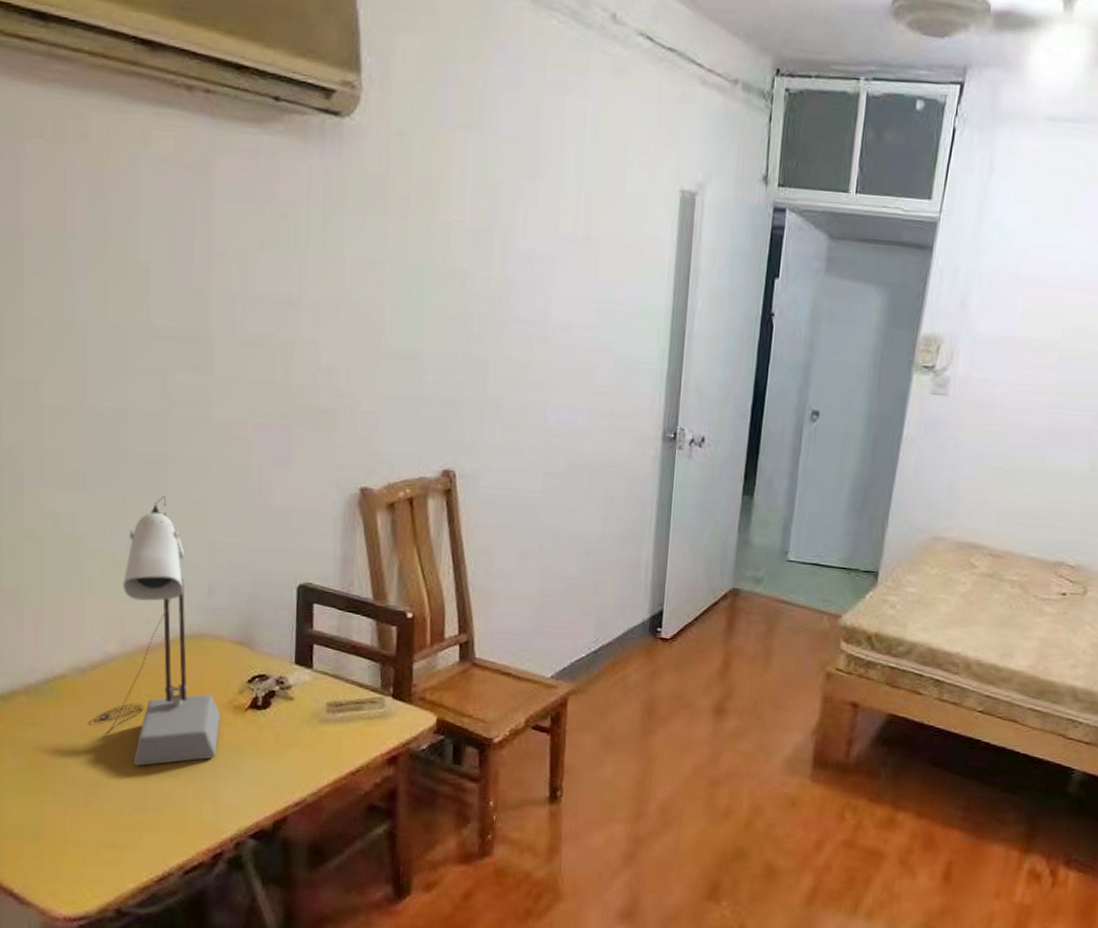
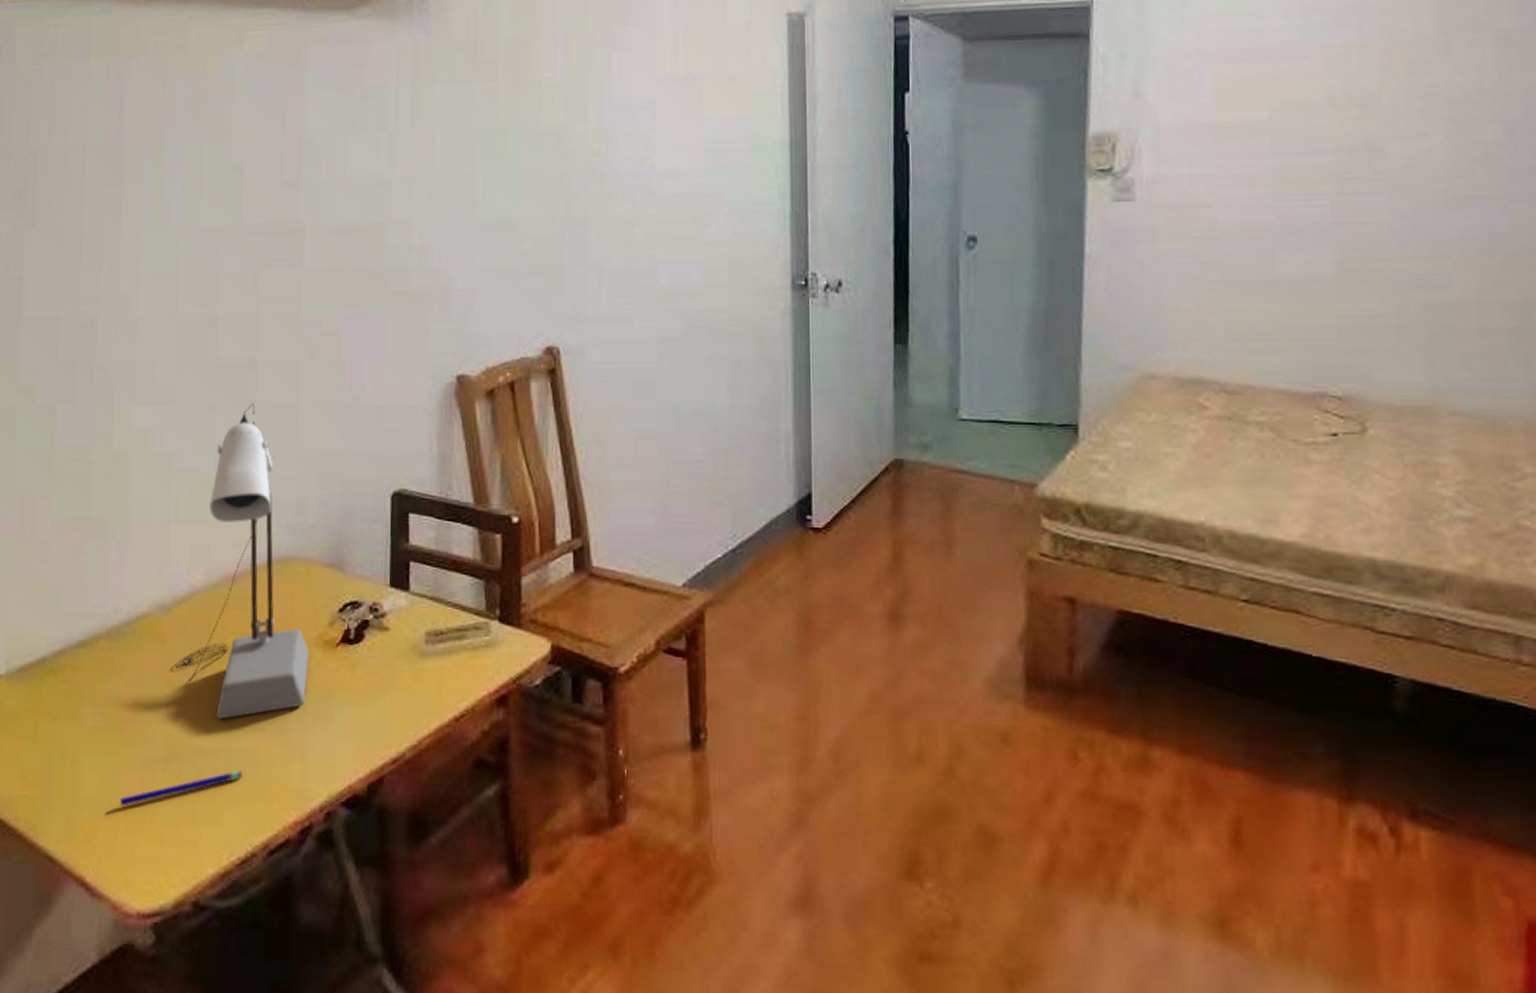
pen: none [44,807,159,833] -> present [120,770,242,806]

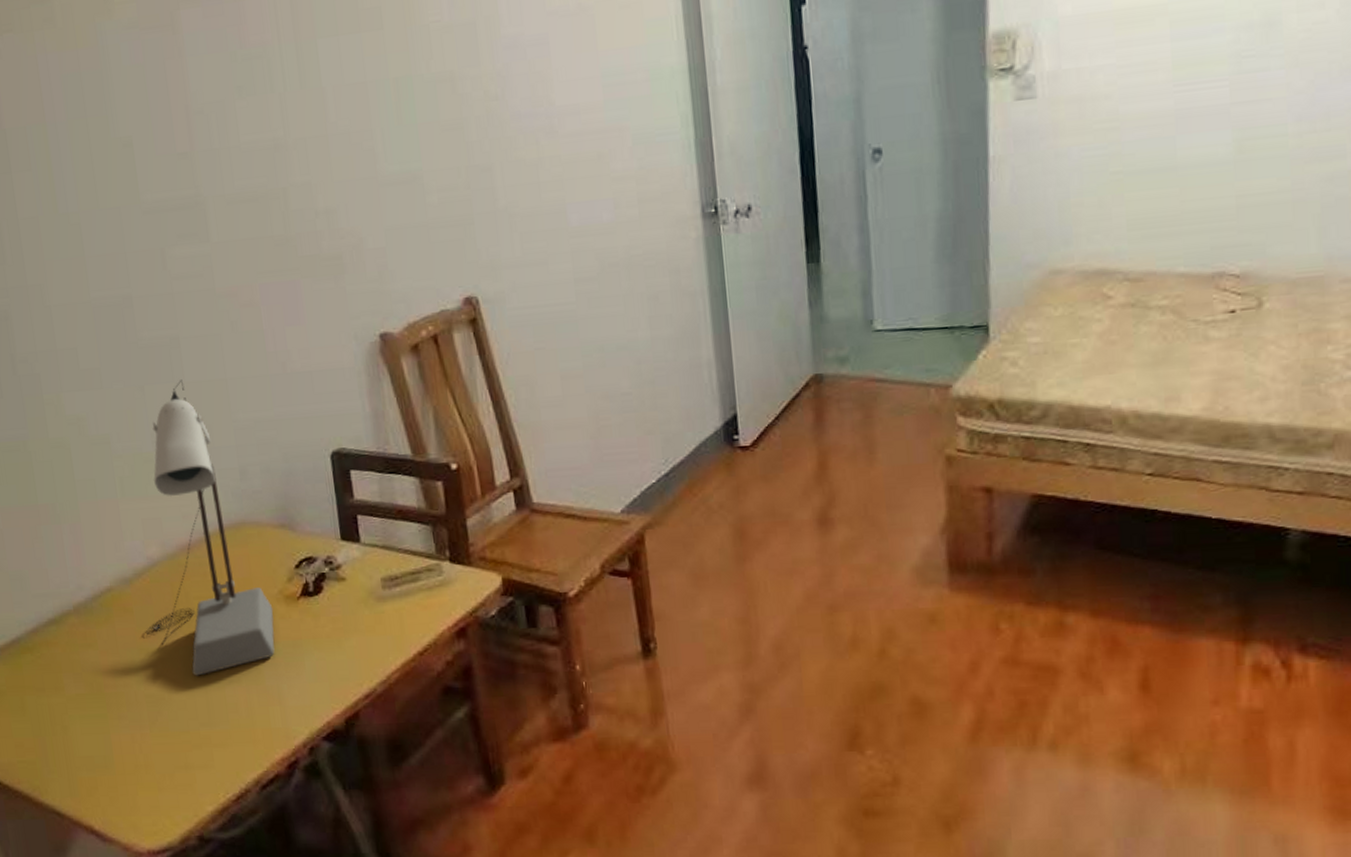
pen: present [120,770,242,806] -> none [114,719,226,761]

